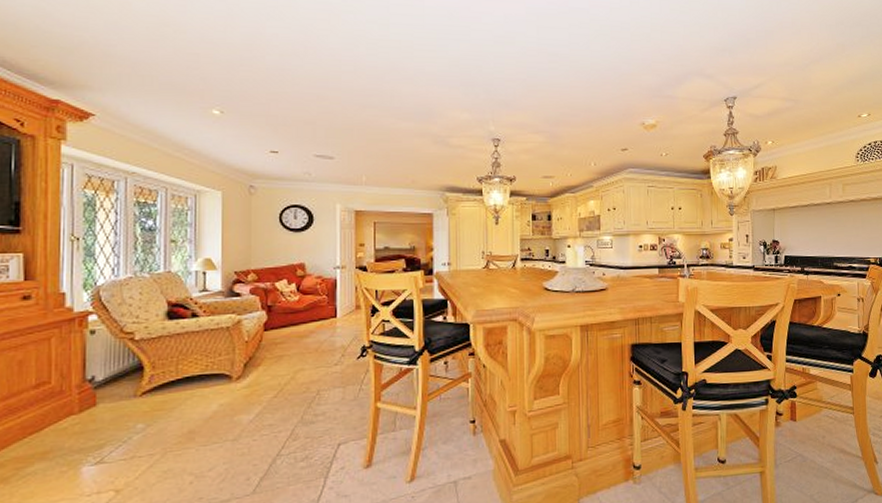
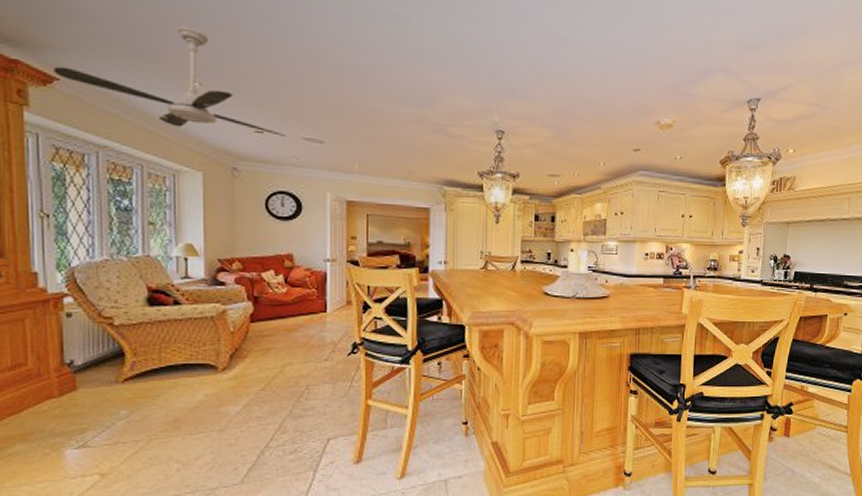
ceiling fan: none [89,62,299,155] -> present [52,25,286,136]

